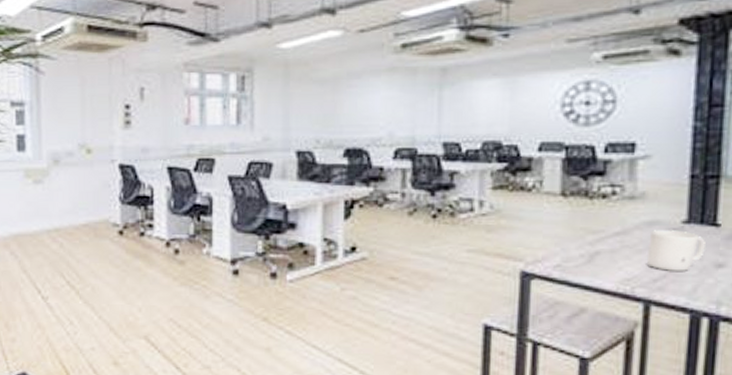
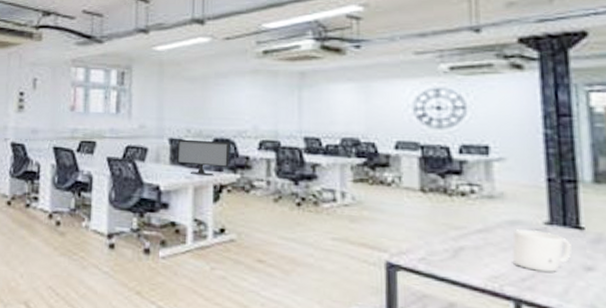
computer monitor: none [304,151,363,191] -> present [176,139,230,176]

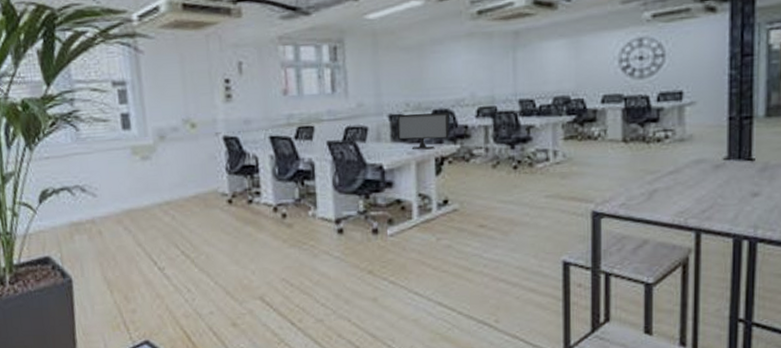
mug: present [512,229,572,273] -> none [696,166,743,203]

